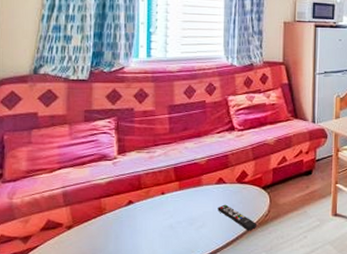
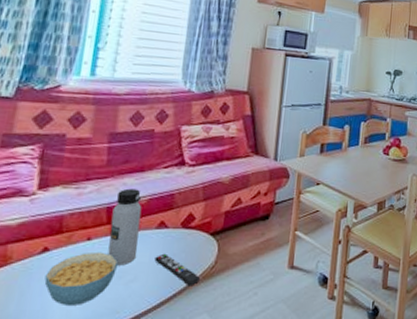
cereal bowl: none [133,203,188,247] -> present [44,251,118,307]
water bottle: none [178,151,203,215] -> present [108,188,142,266]

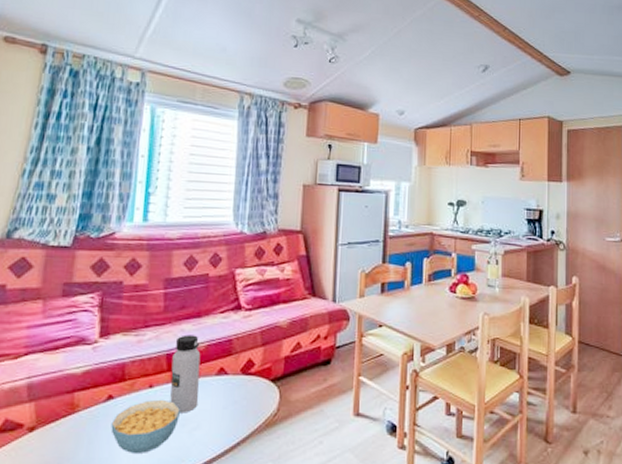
remote control: present [154,253,200,286] -> none [216,400,263,435]

